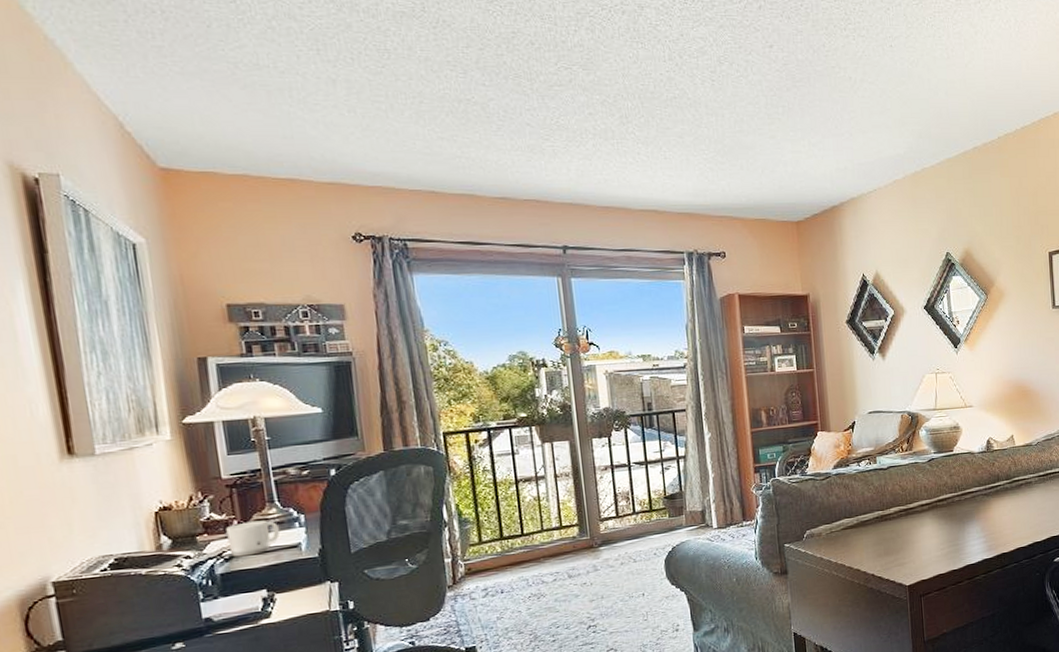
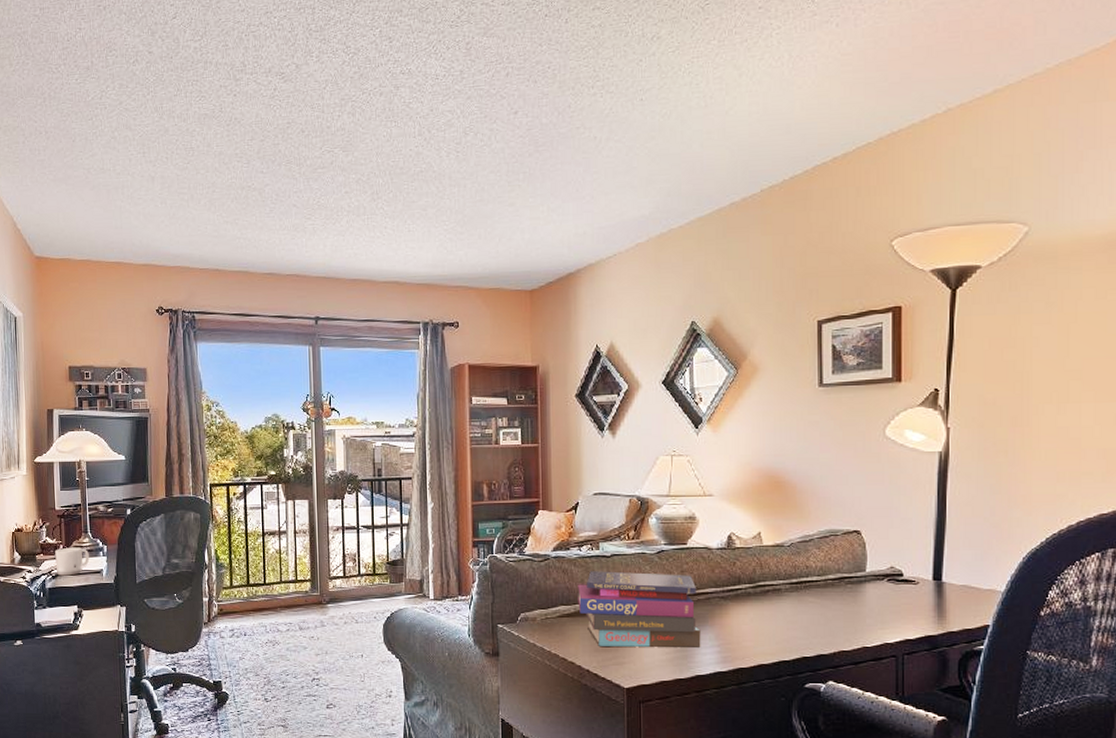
books: none [859,478,970,551] -> present [578,571,701,647]

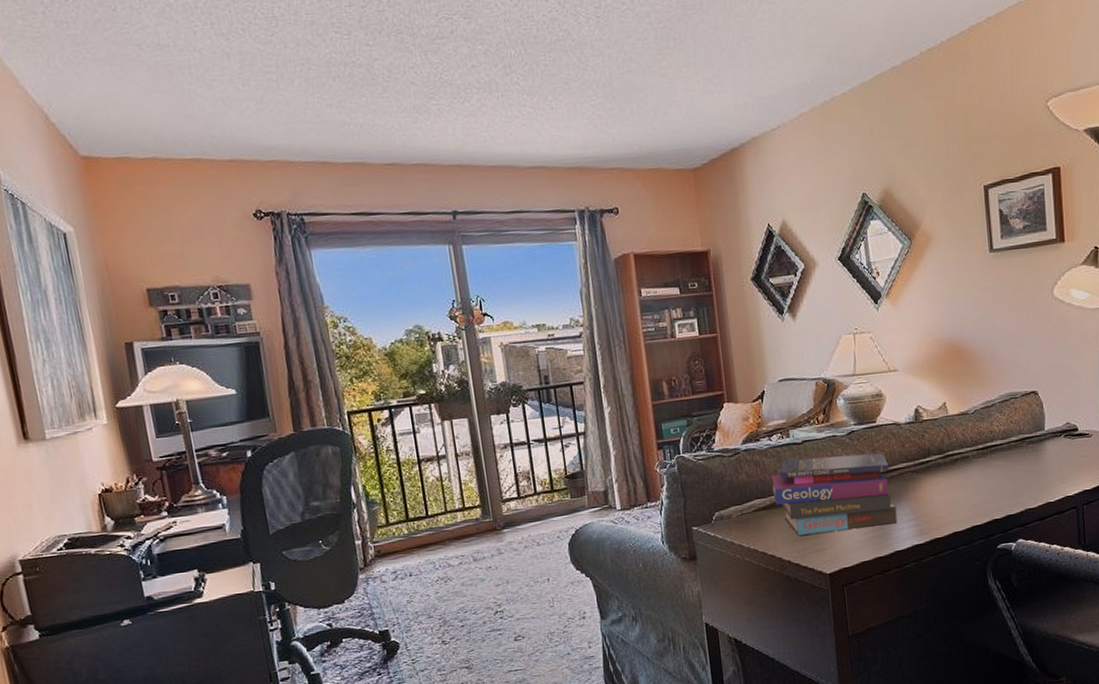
mug: present [55,547,90,576] -> none [159,501,206,538]

